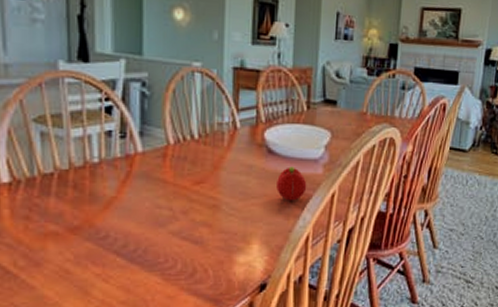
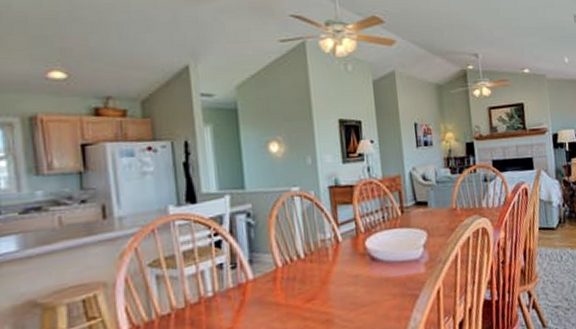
fruit: present [276,166,307,201] -> none [383,270,413,304]

